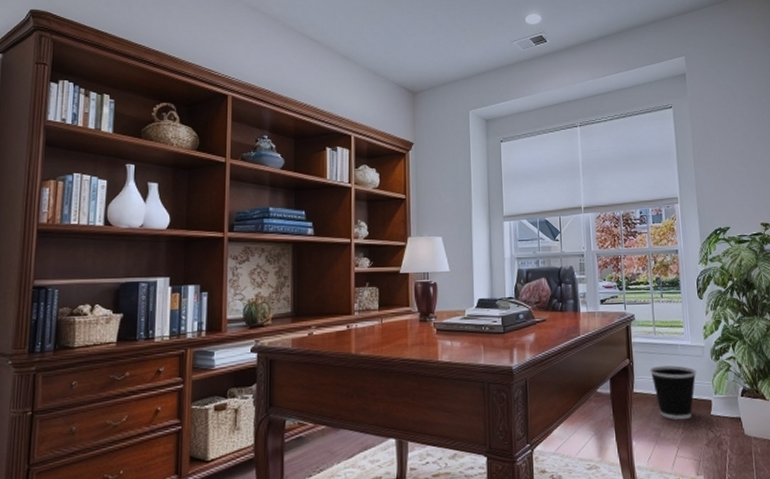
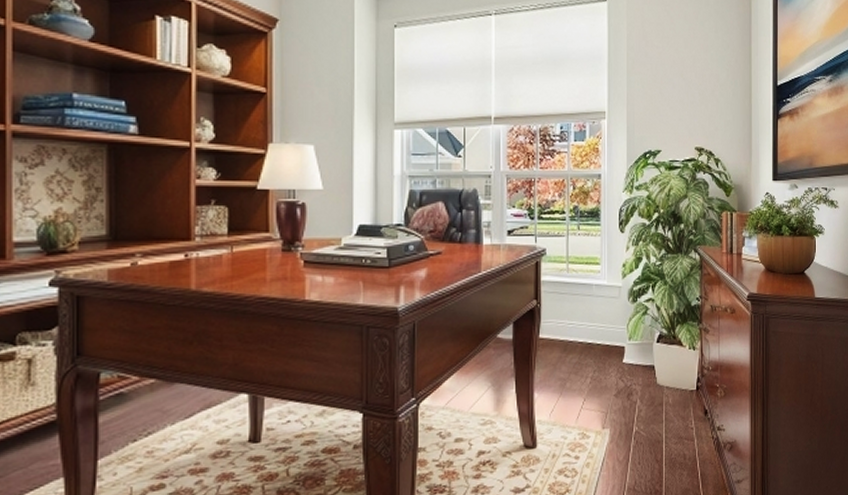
wastebasket: present [650,365,697,420] -> none [559,308,611,369]

